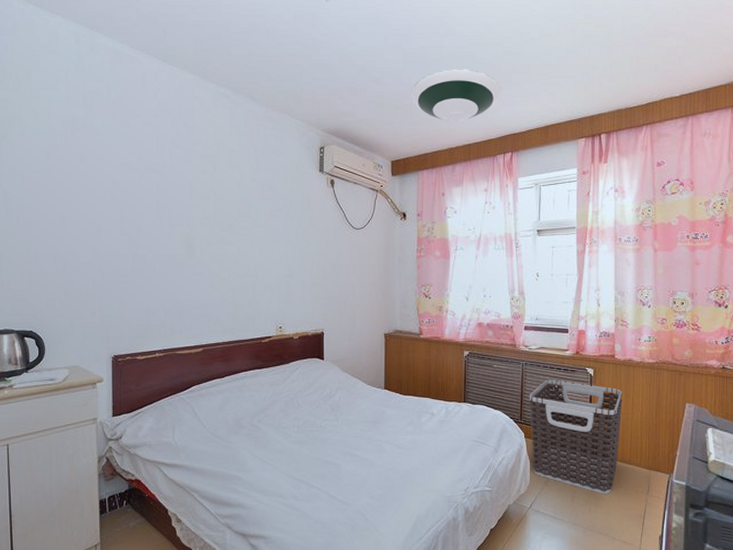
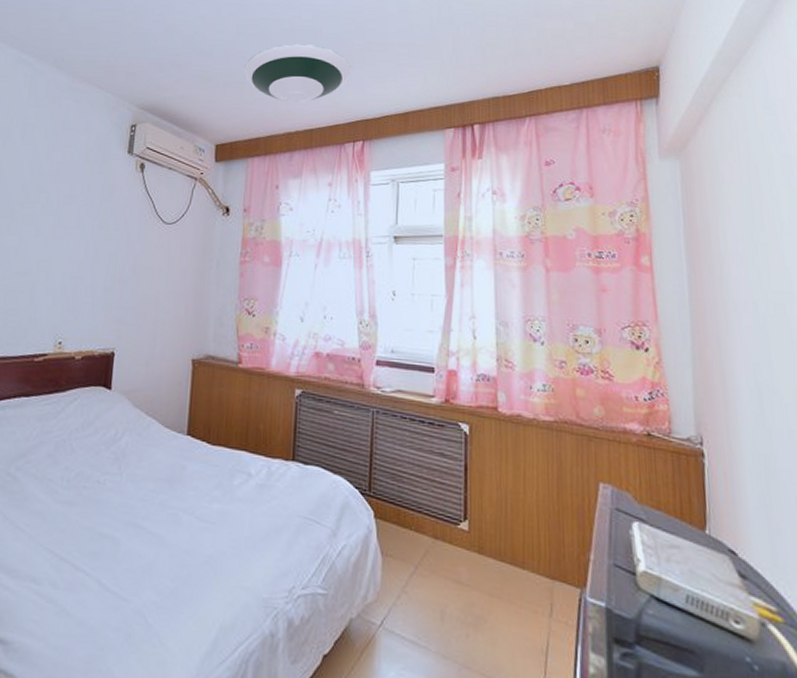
clothes hamper: present [529,379,623,494] -> none [381,435,511,613]

